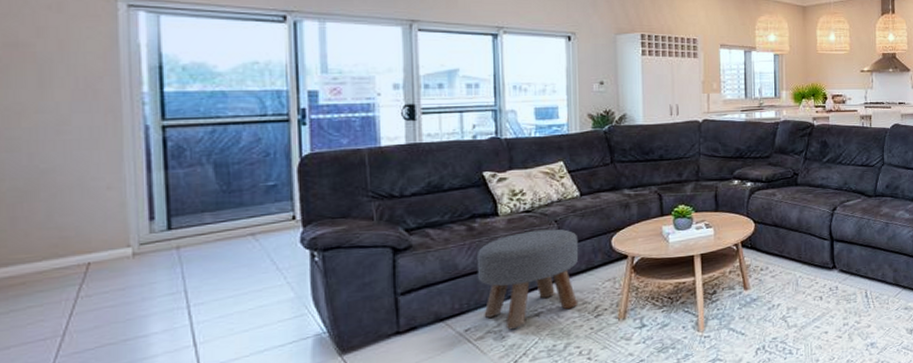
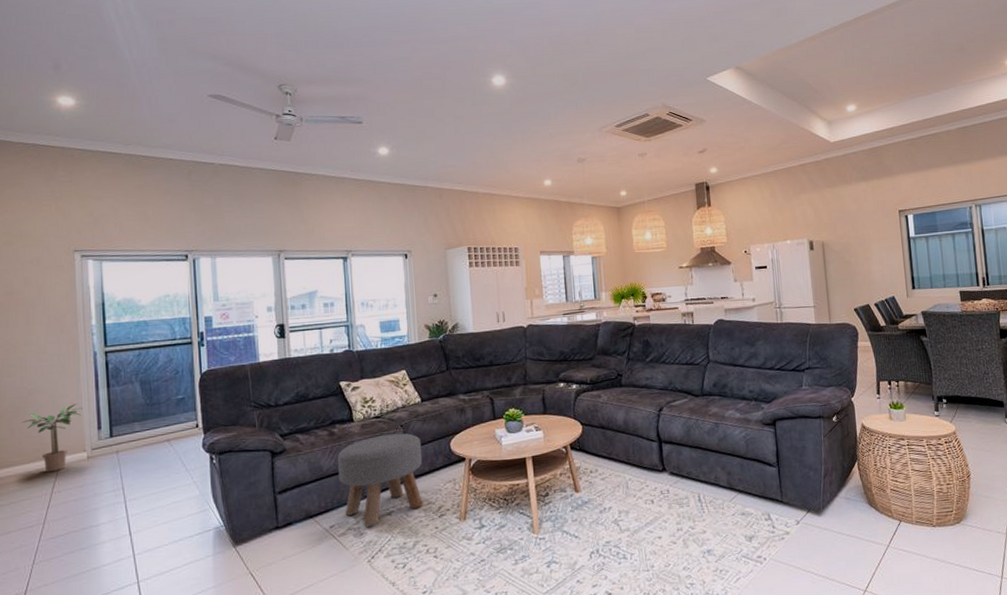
potted plant: none [30,188,127,273] -> present [22,404,83,473]

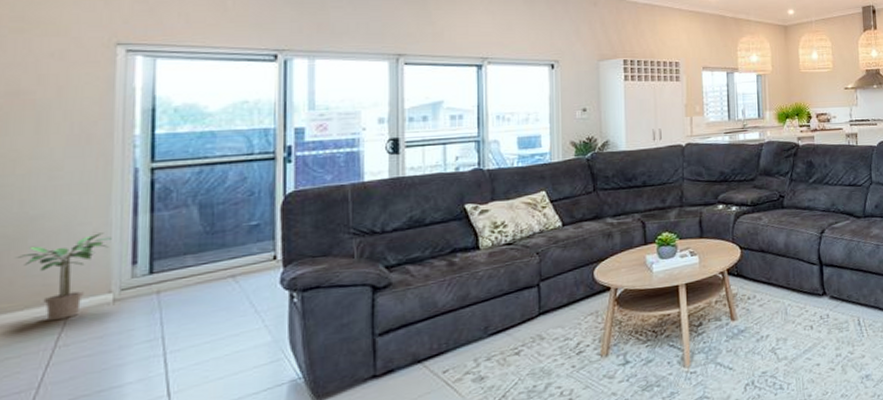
ottoman: present [337,433,423,527] -> none [456,261,561,370]

